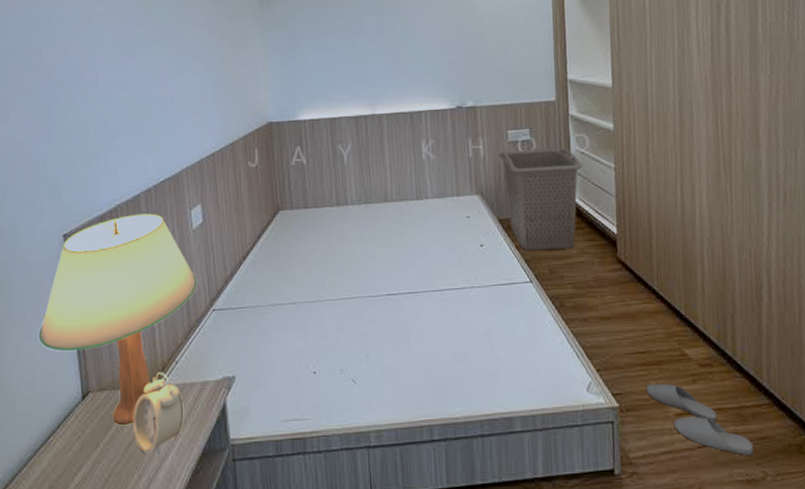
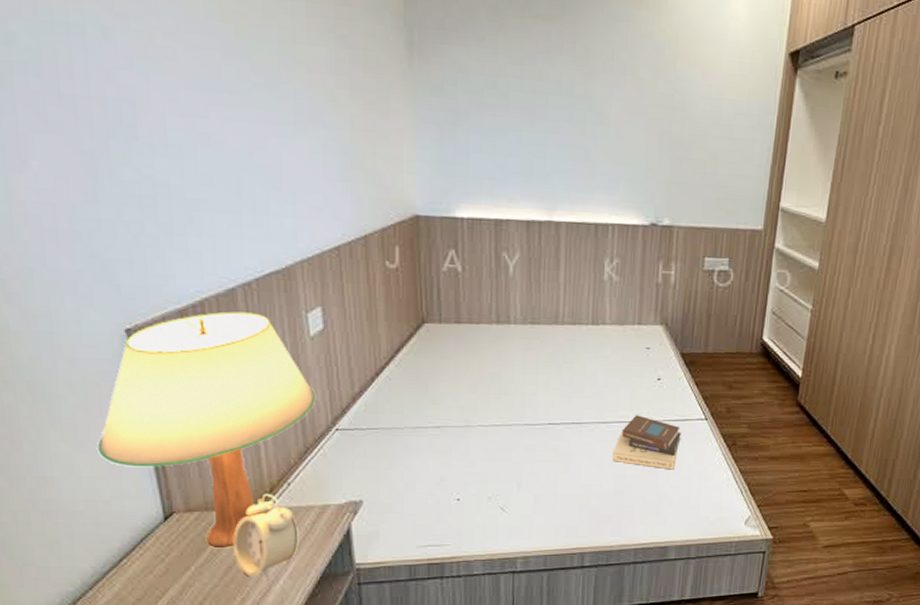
books: none [448,281,510,335] -> present [612,415,682,470]
laundry basket: present [498,148,584,251] -> none [690,280,781,389]
slippers: present [646,384,753,455] -> none [801,520,886,581]

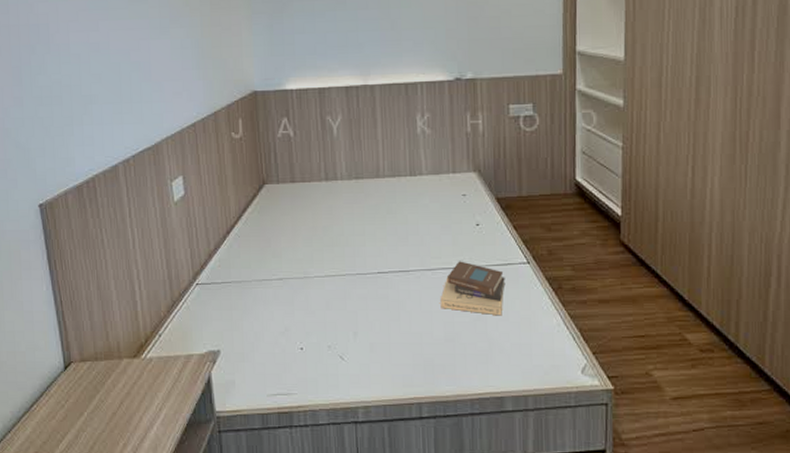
table lamp: present [97,311,315,549] -> none [17,184,179,396]
alarm clock: present [233,493,299,579] -> none [116,344,168,426]

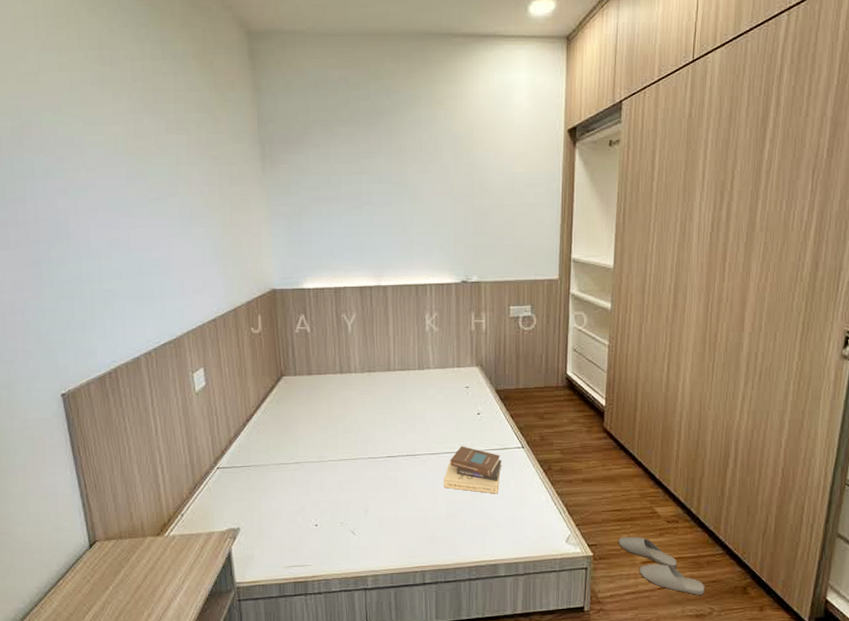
slippers: none [643,368,749,439] -> present [618,537,705,595]

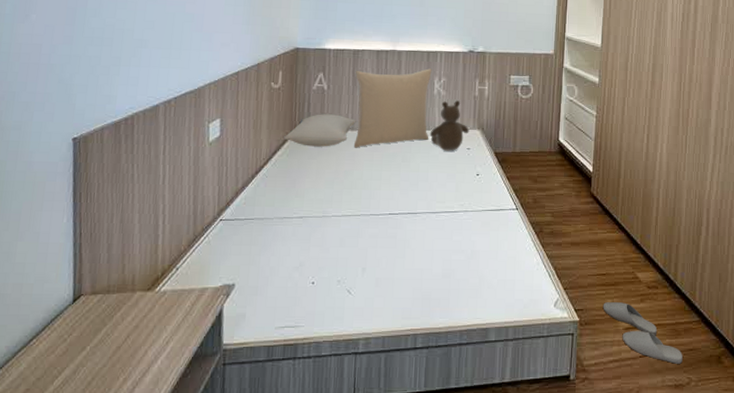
pillow: none [271,358,344,392] -> present [284,114,356,147]
pillow: none [339,303,424,392] -> present [353,68,432,148]
stuffed bear: none [424,337,467,391] -> present [429,100,470,151]
books: present [443,446,502,494] -> none [441,206,497,255]

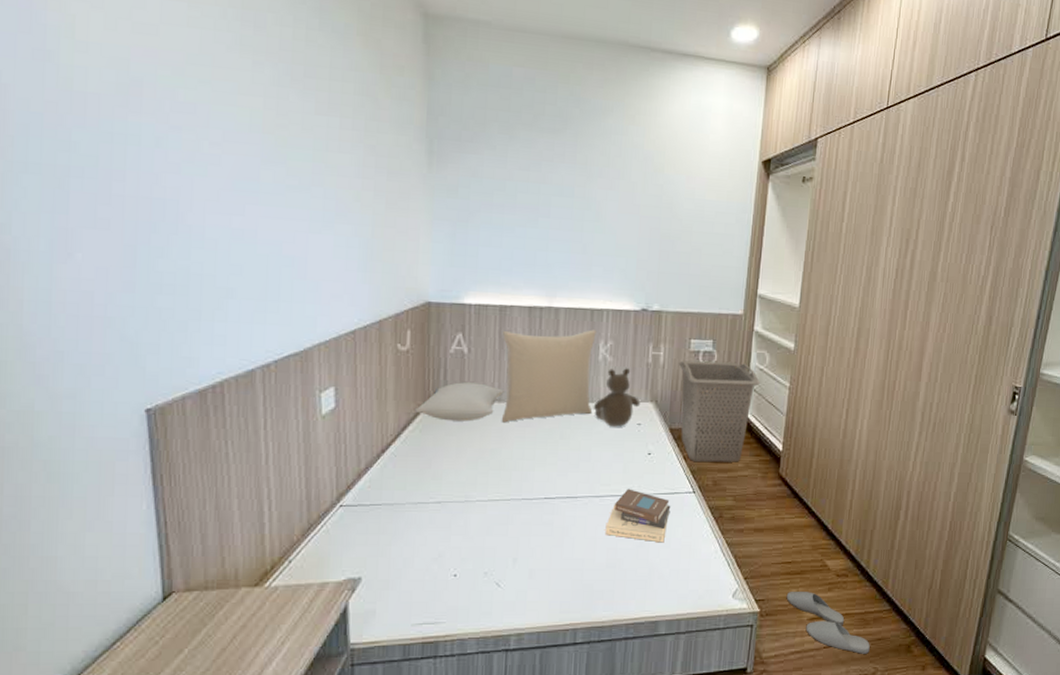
books: none [441,206,497,255] -> present [605,489,671,543]
laundry basket: none [500,93,571,183] -> present [678,360,761,463]

